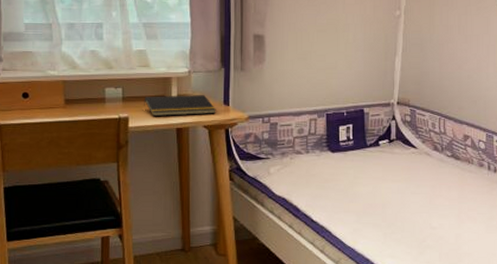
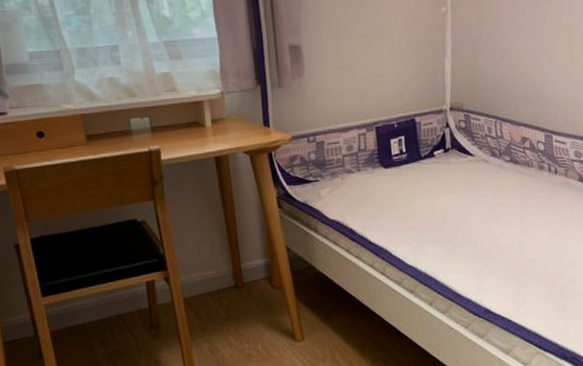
notepad: present [144,95,216,117] -> none [175,117,256,146]

